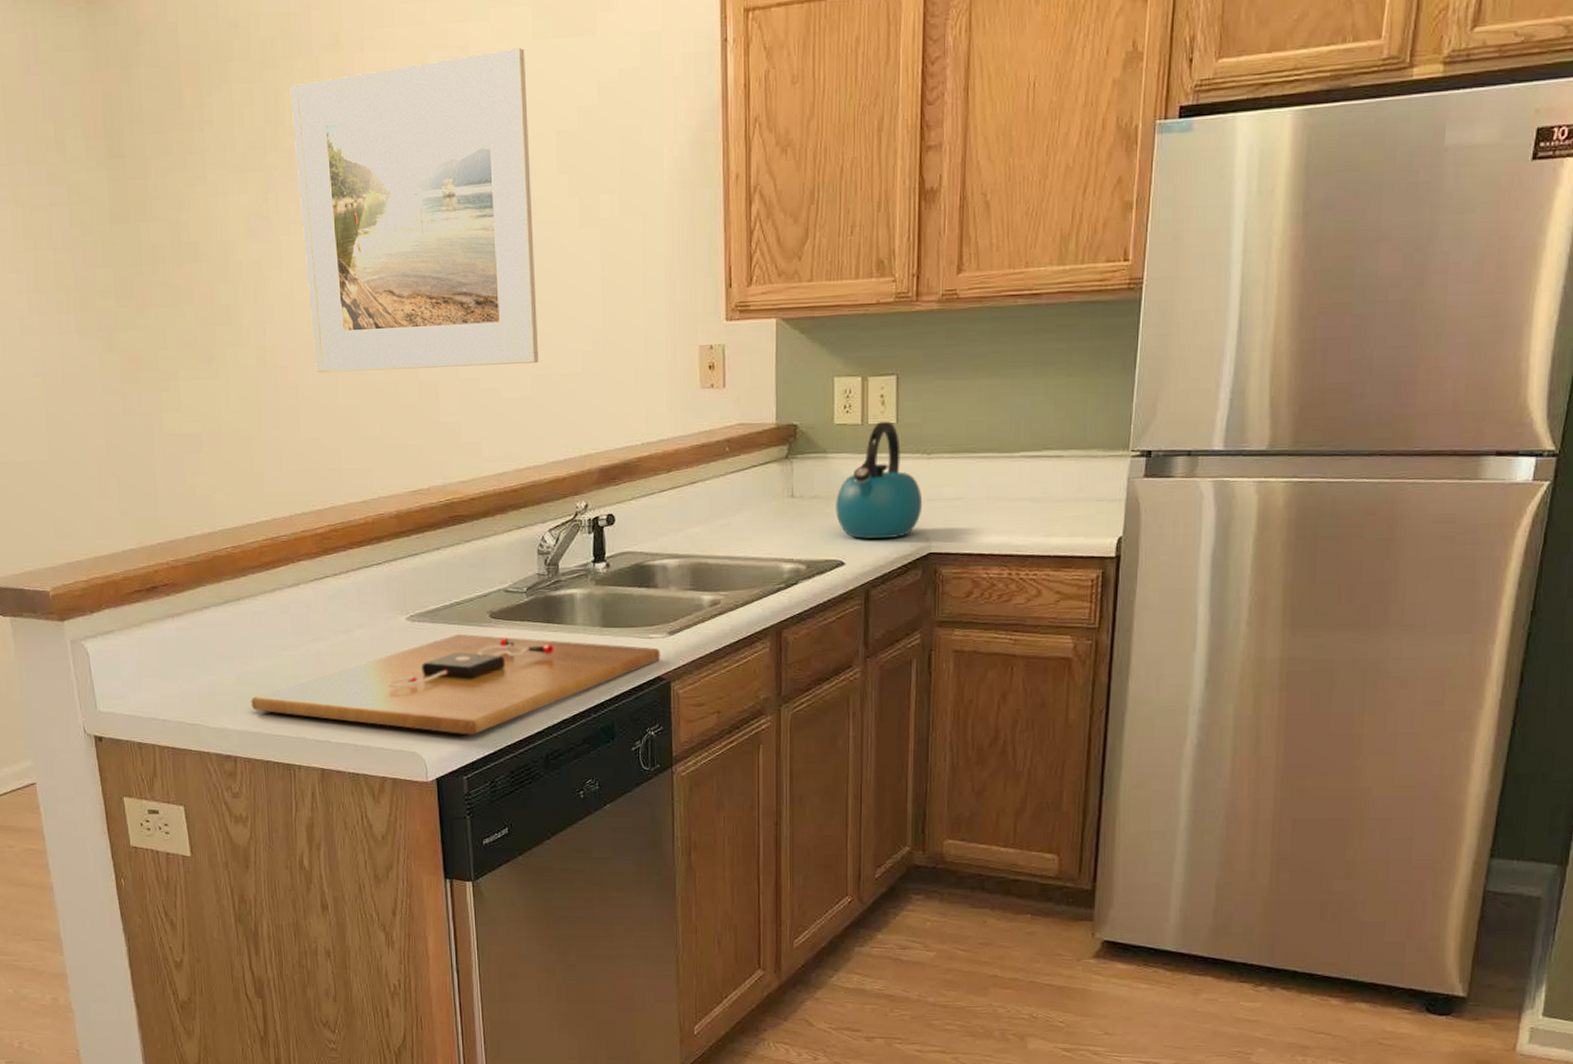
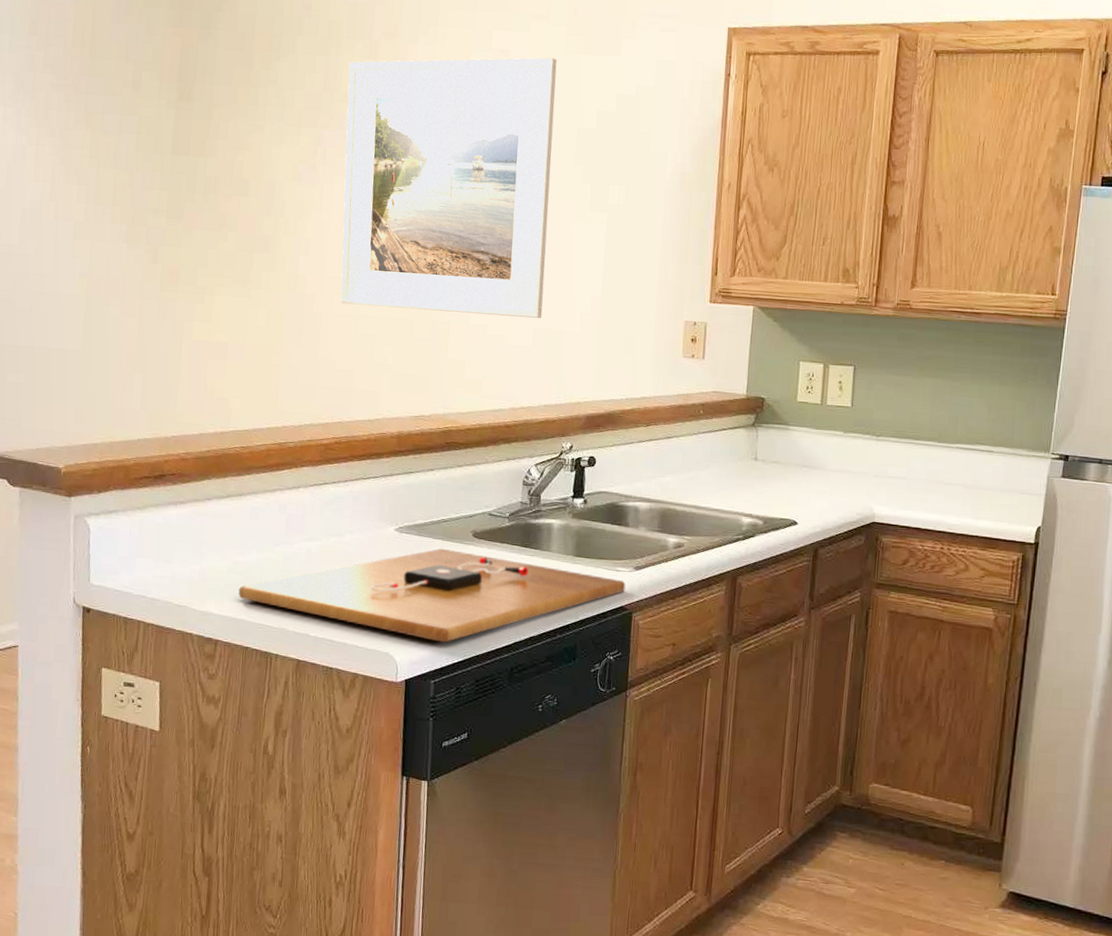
kettle: present [834,421,923,539] -> none [792,404,870,506]

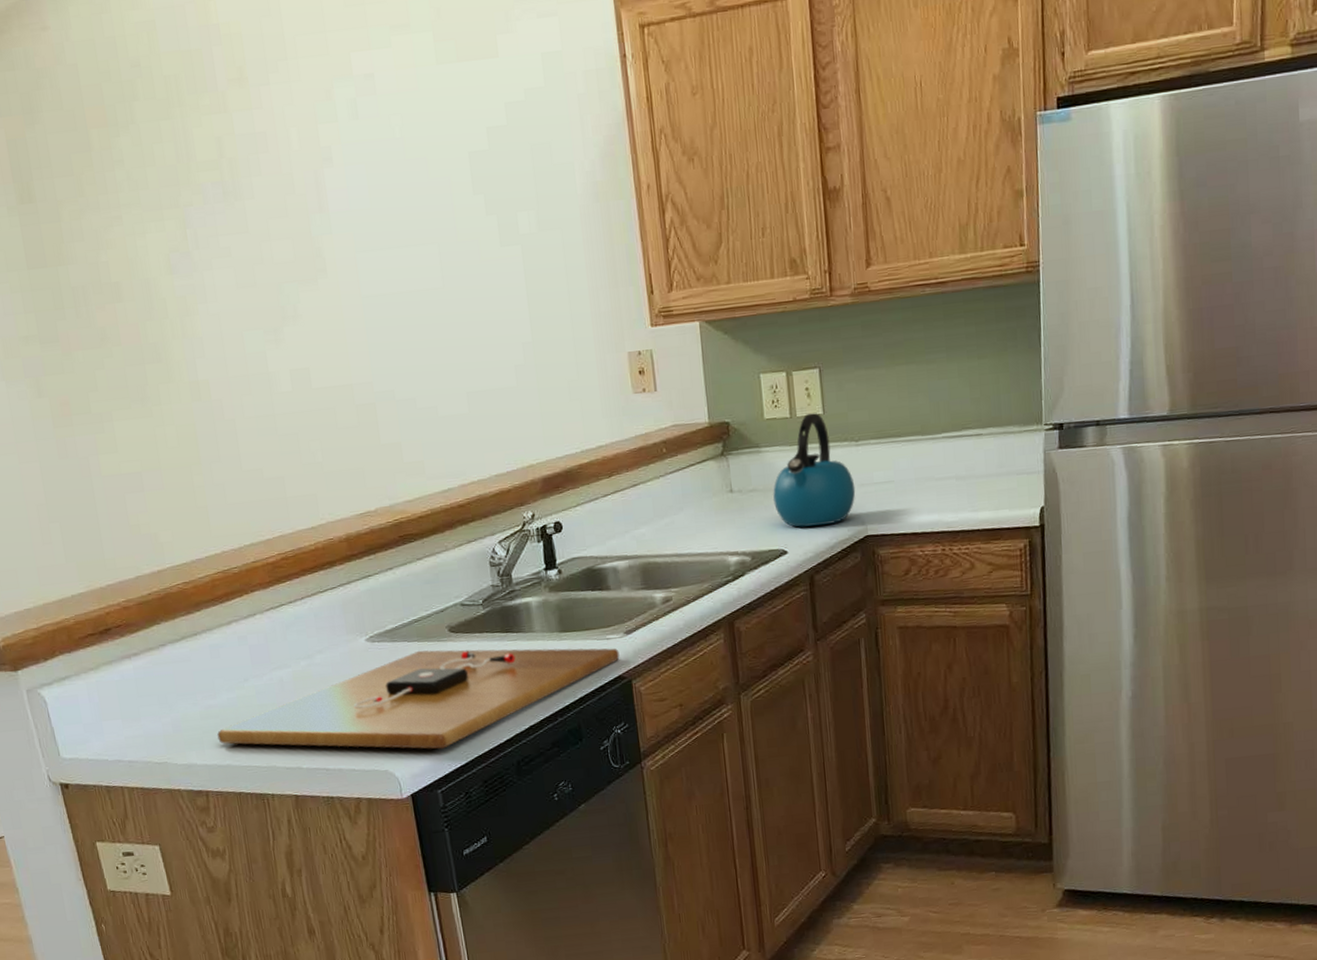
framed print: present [340,57,557,318] -> none [198,73,473,404]
kettle: none [792,404,870,506] -> present [772,413,856,527]

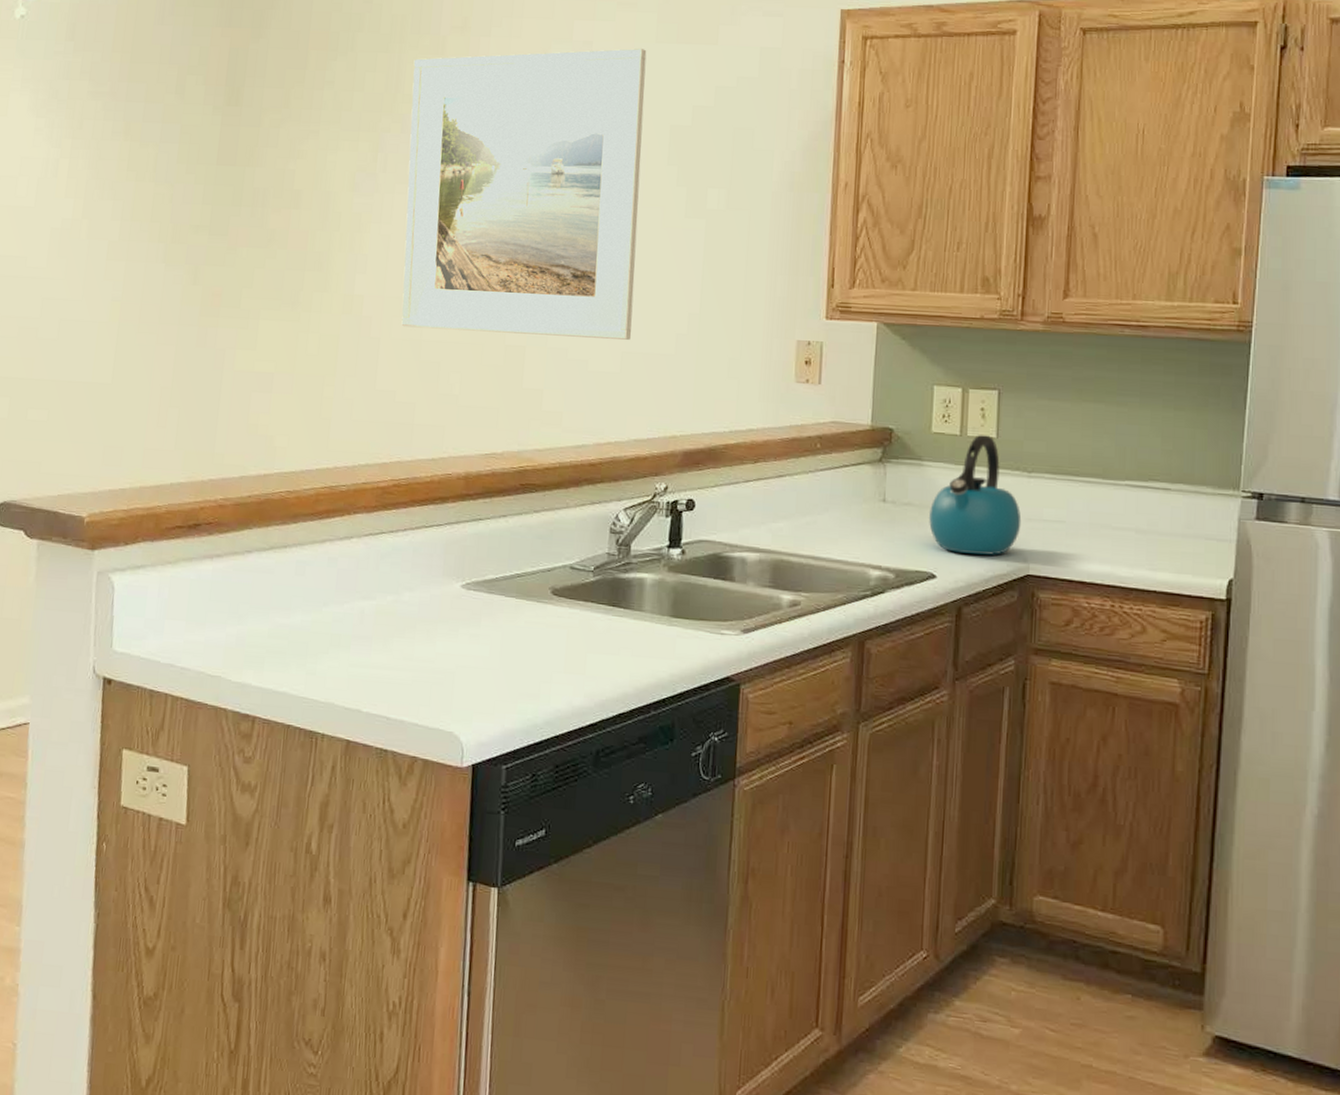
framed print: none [198,73,473,404] -> present [401,48,647,340]
cutting board: present [217,648,620,750] -> none [280,607,732,721]

